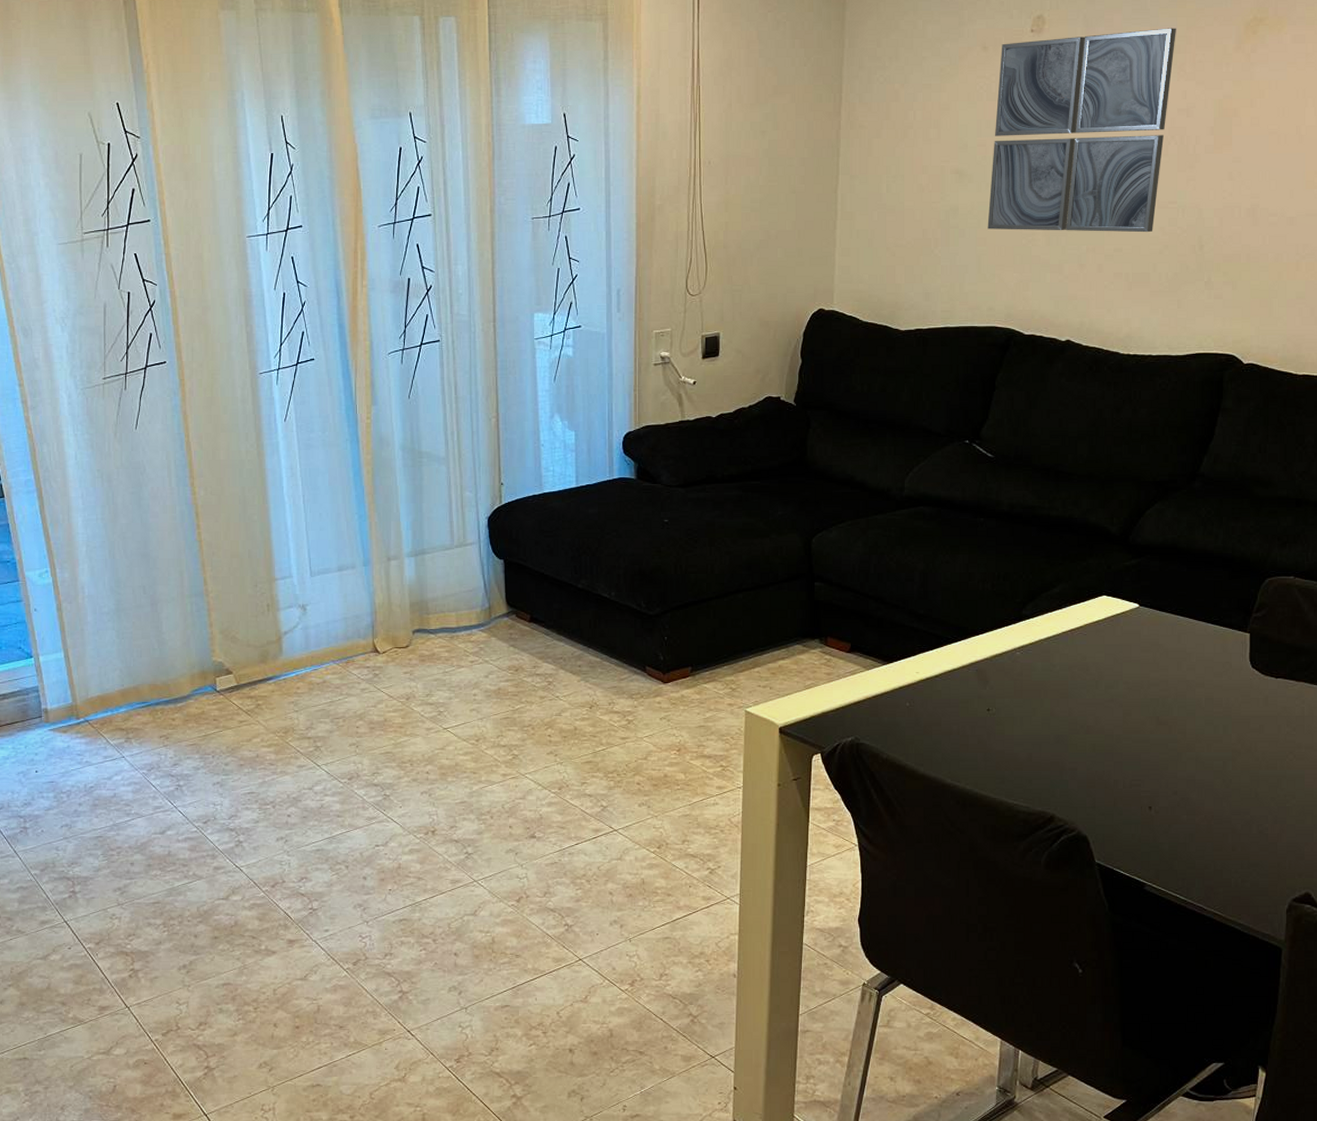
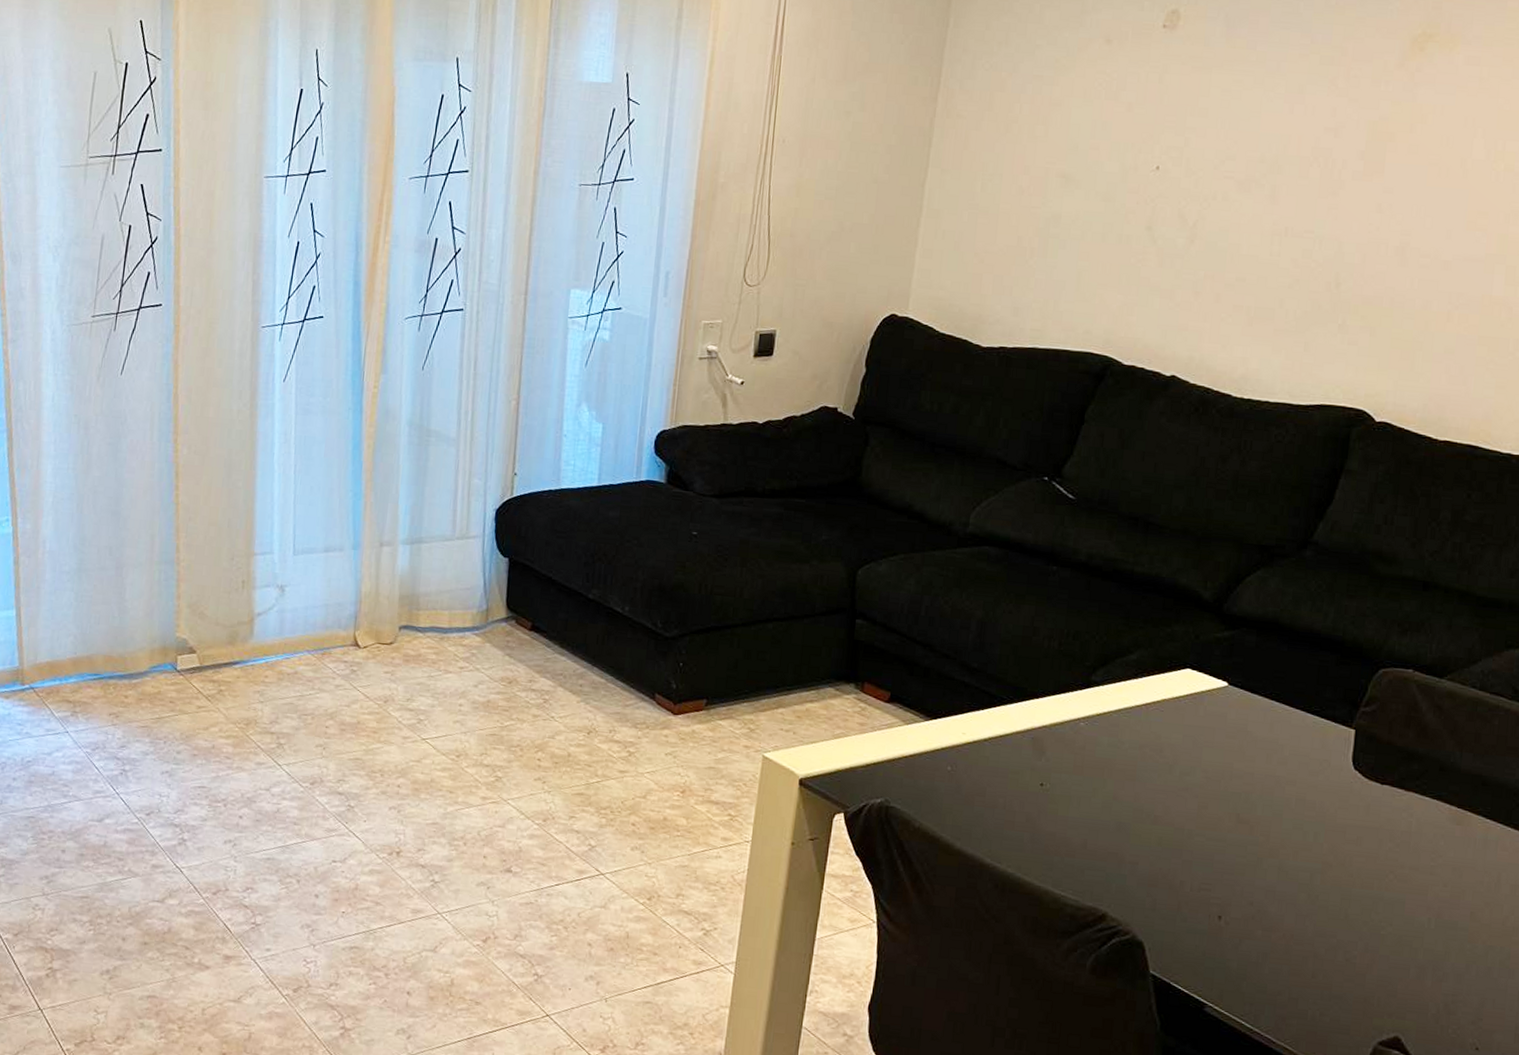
wall art: present [987,28,1176,233] -> none [1092,36,1331,263]

